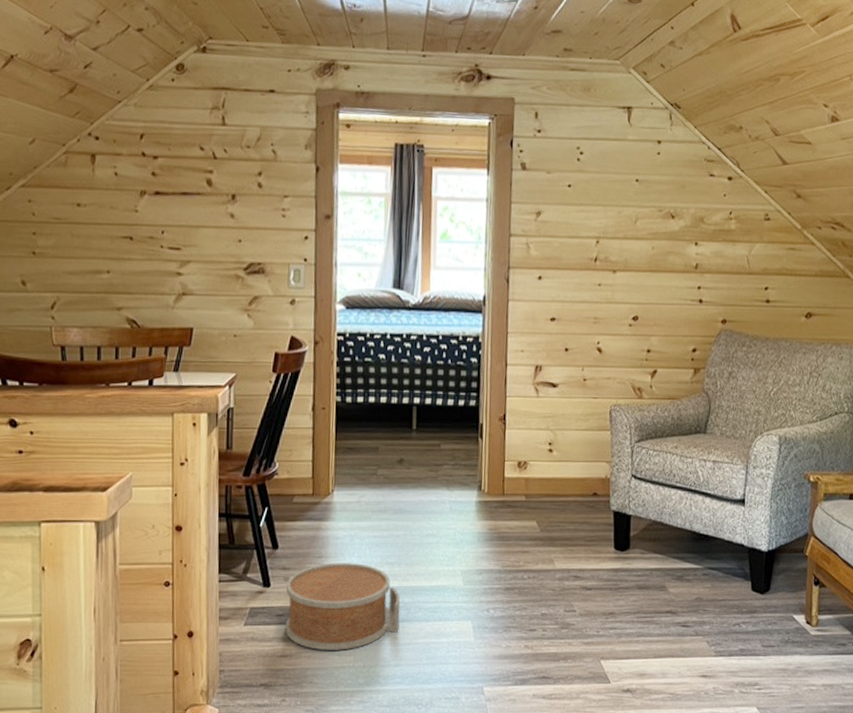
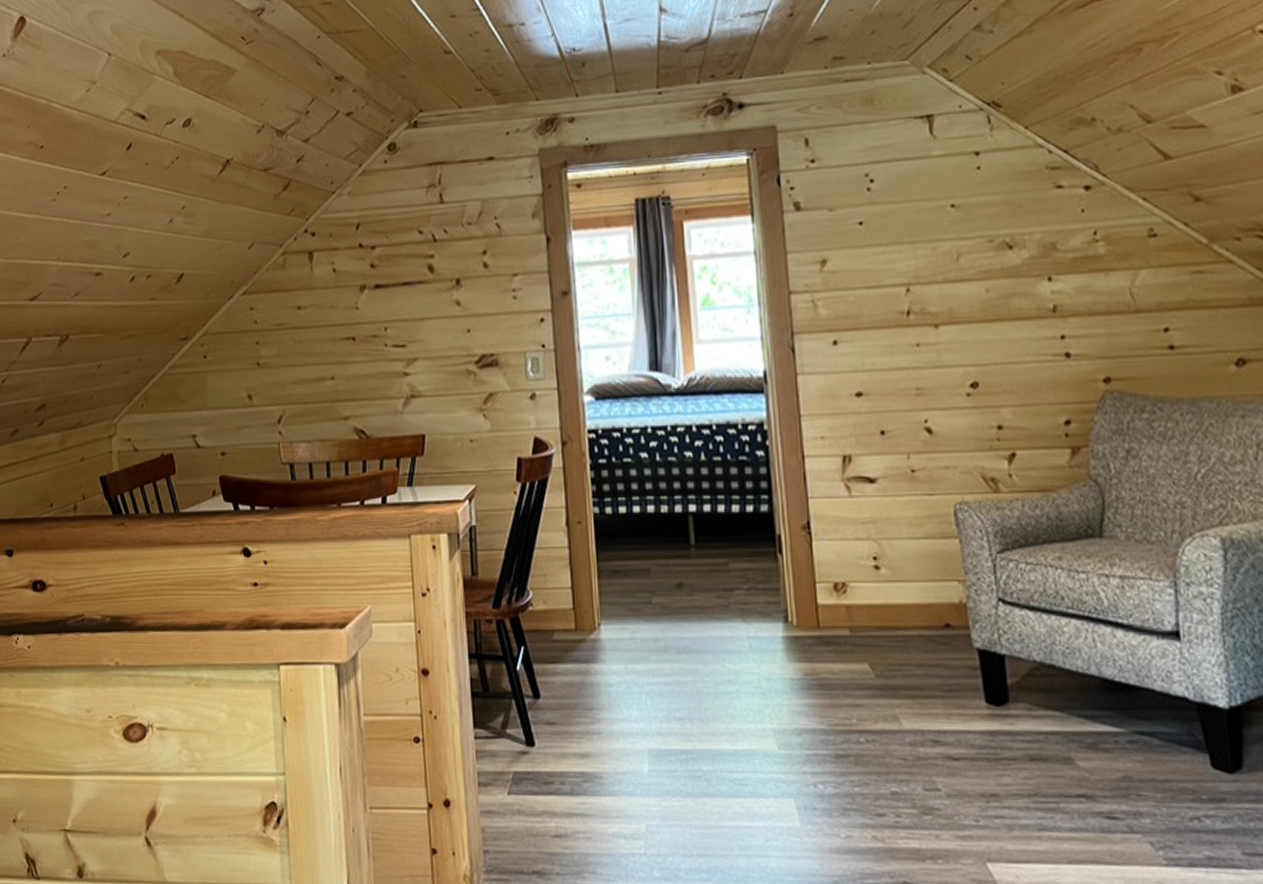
basket: present [283,562,401,650] -> none [549,716,699,832]

